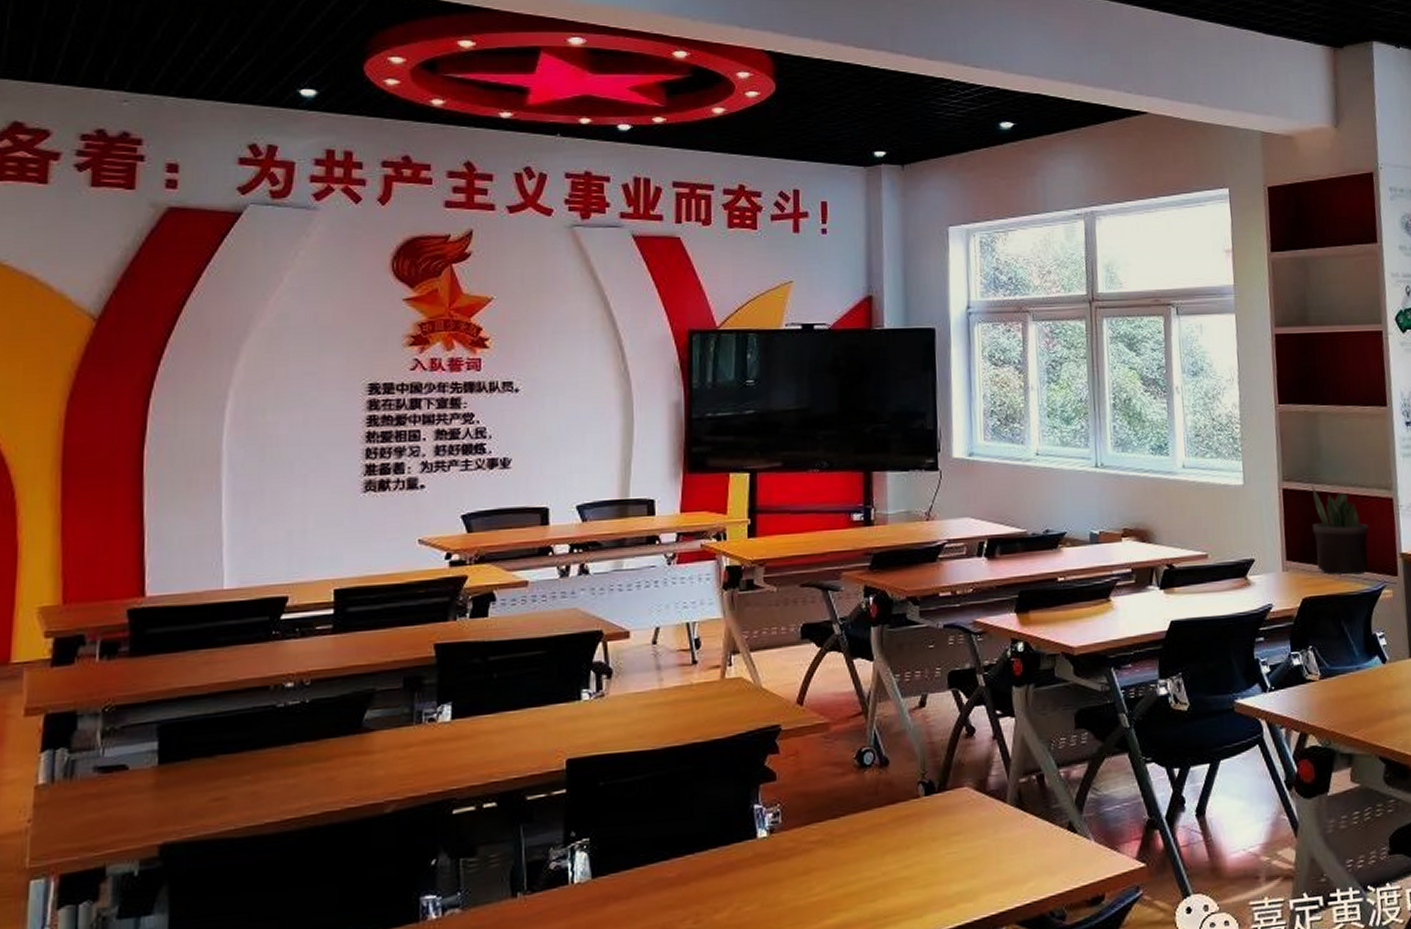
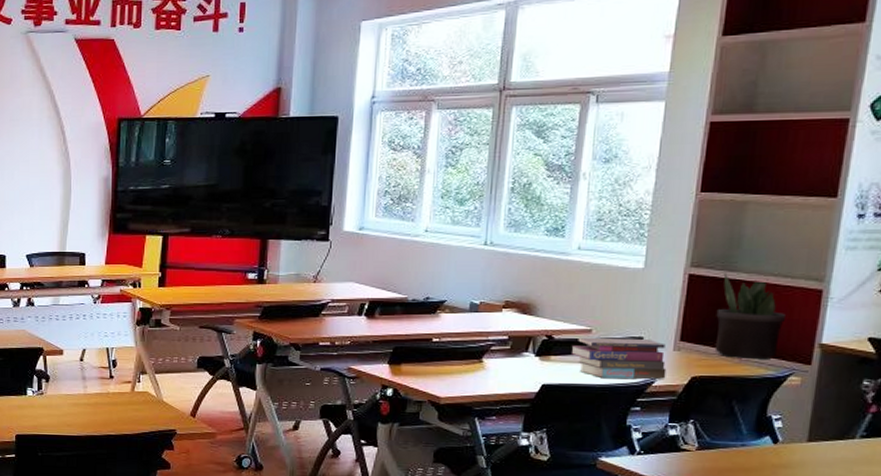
books: none [1191,561,1281,609] -> present [571,337,667,379]

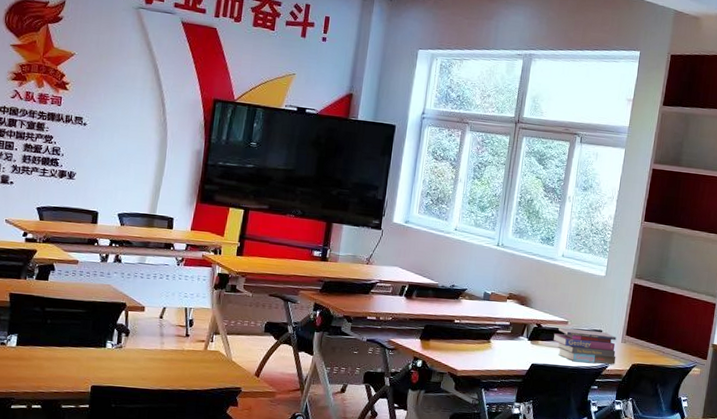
planter: present [714,272,785,360] -> none [647,284,693,354]

